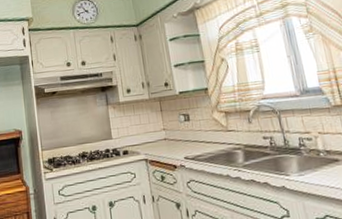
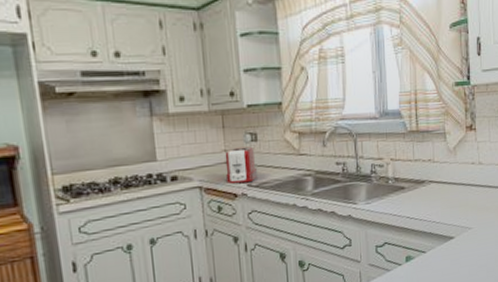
toaster: none [164,125,193,157] -> present [225,146,258,185]

